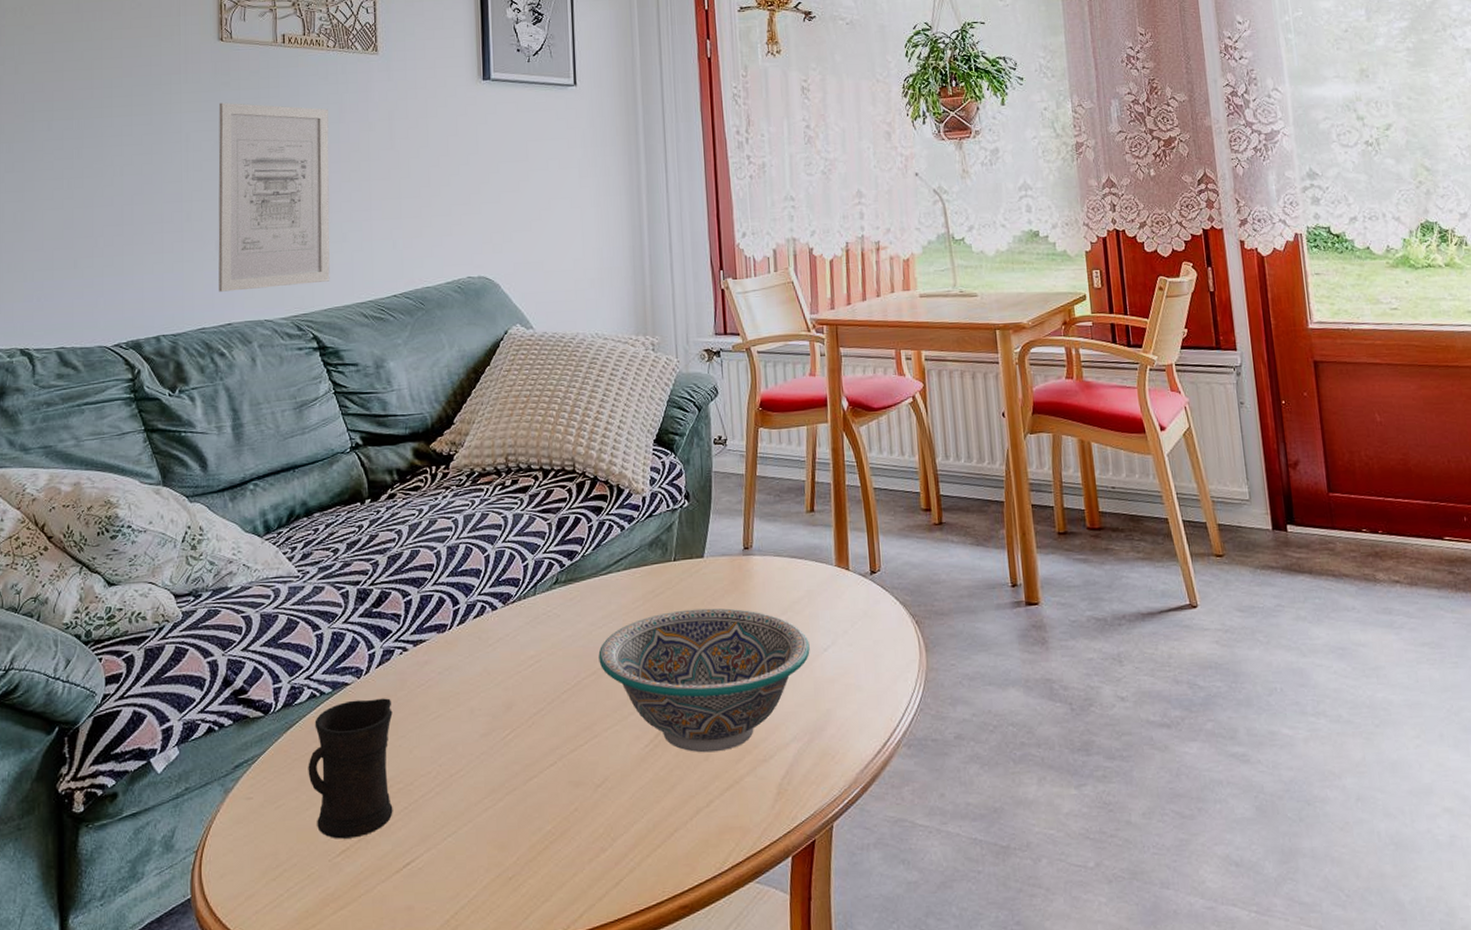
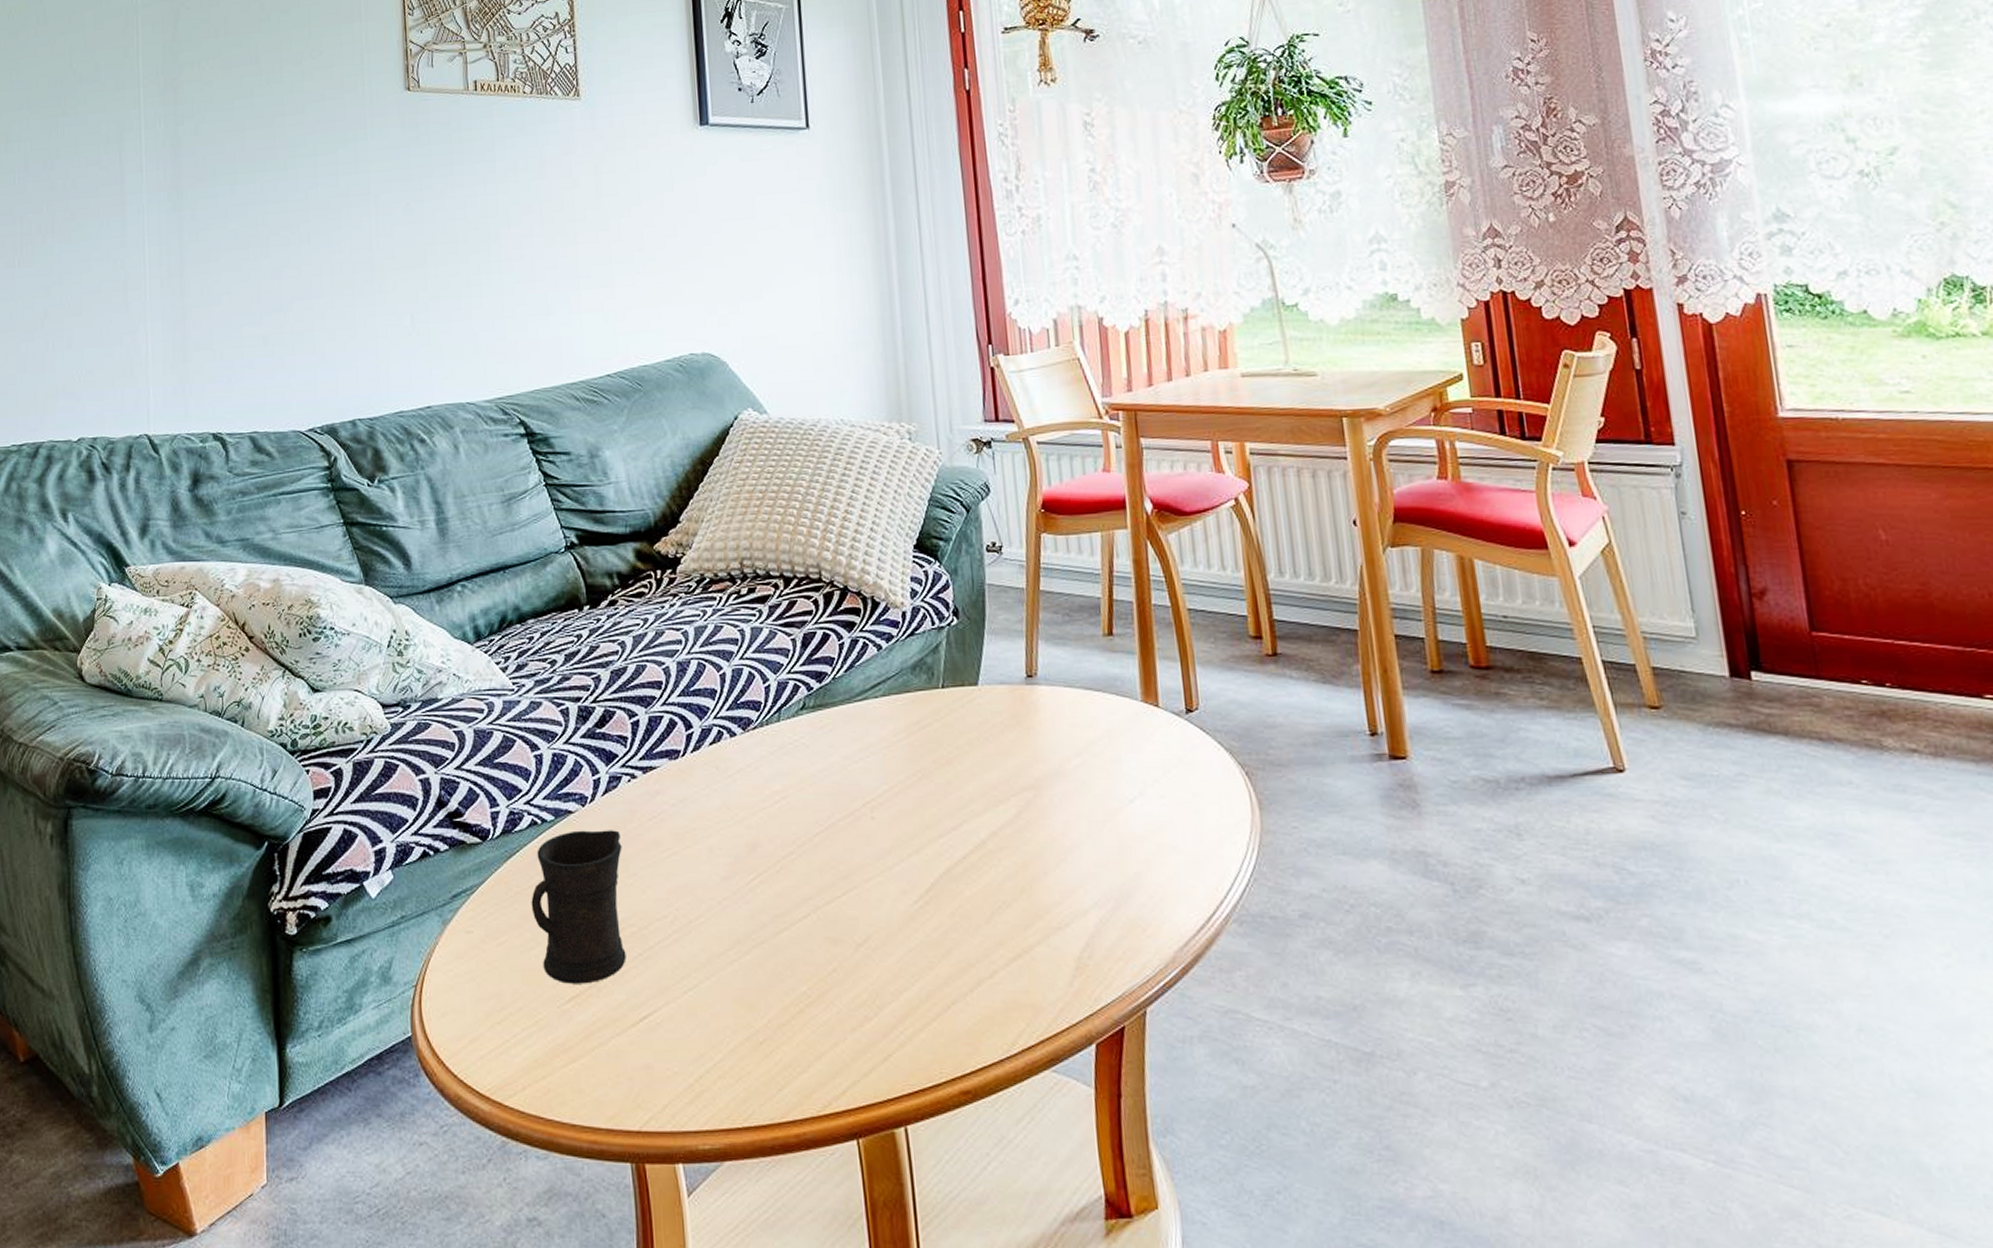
wall art: present [218,102,330,292] -> none [408,159,536,371]
bowl: present [598,608,810,753] -> none [855,745,1112,915]

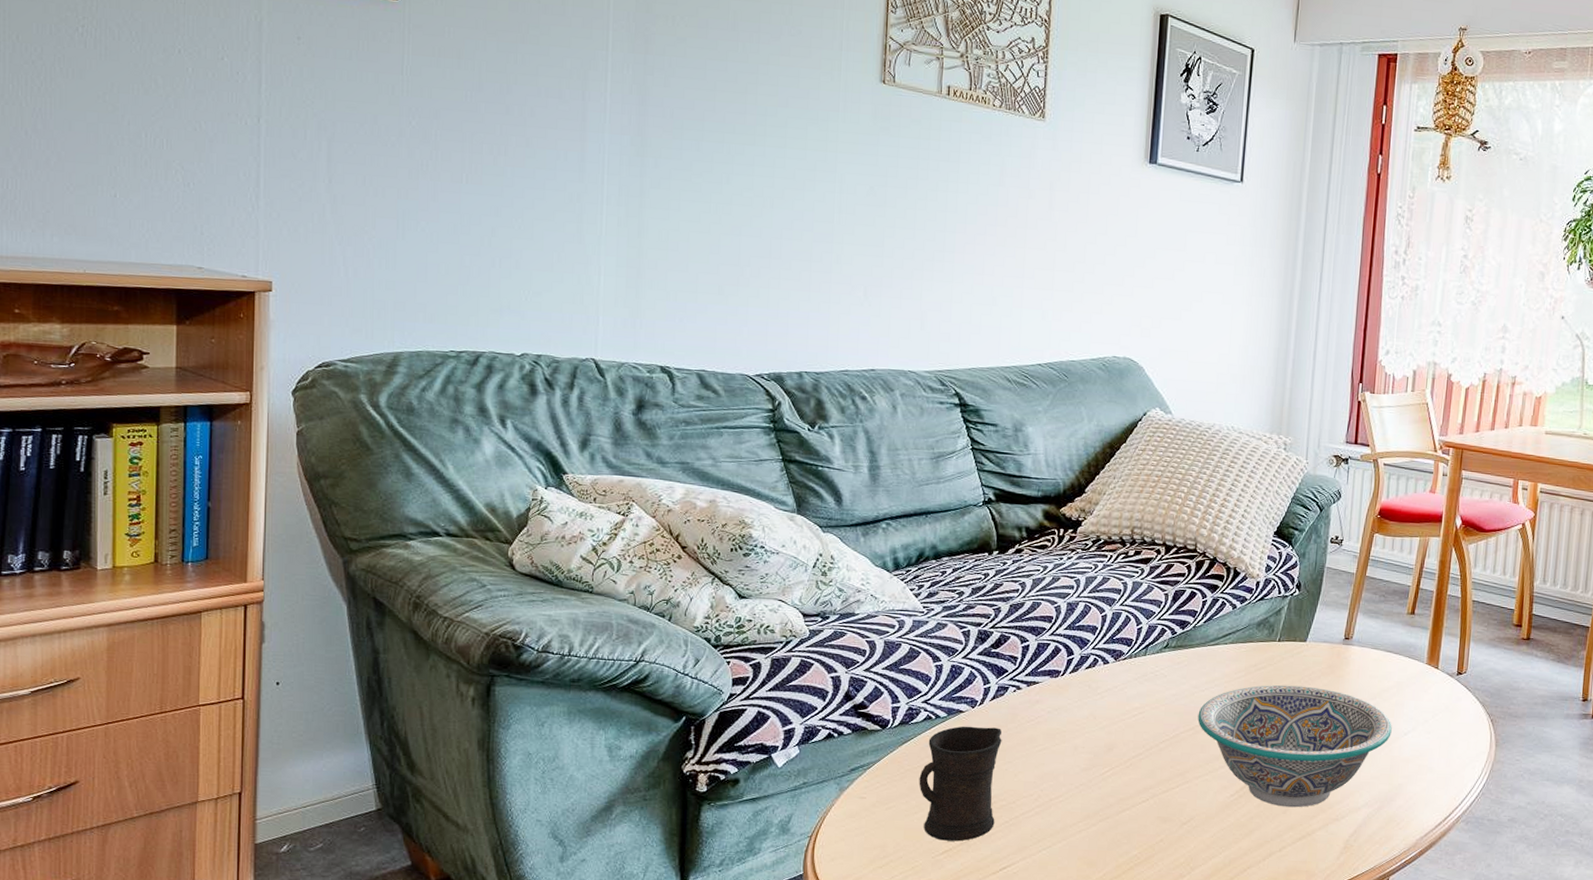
bowl: none [855,745,1112,915] -> present [1198,685,1392,808]

